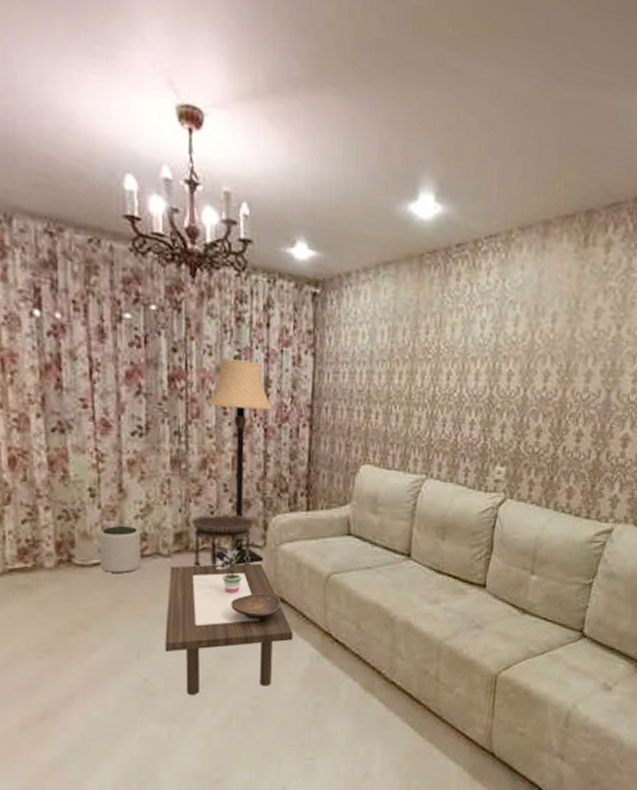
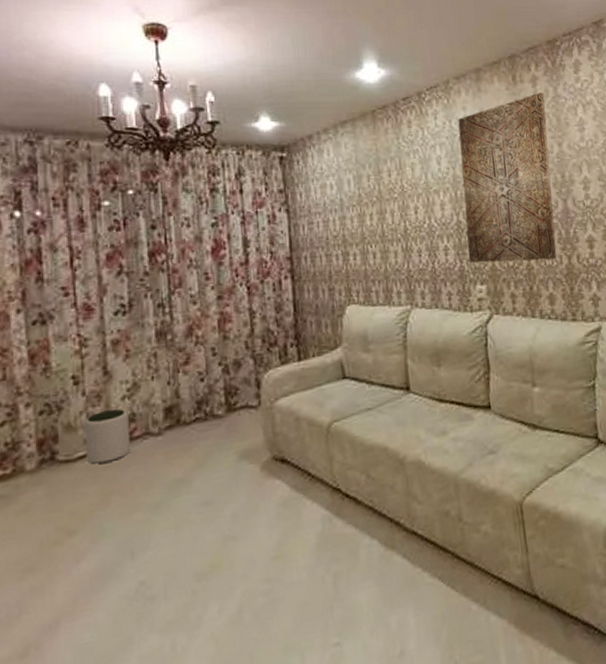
coffee table: present [165,563,293,696] -> none [160,424,301,592]
side table: present [191,513,254,567] -> none [181,377,247,441]
lamp: present [206,359,273,565] -> none [187,226,260,432]
potted plant: present [217,540,242,594] -> none [211,404,239,464]
decorative bowl: present [231,593,281,619] -> none [230,455,284,489]
wall art: none [493,261,616,453] -> present [458,93,557,263]

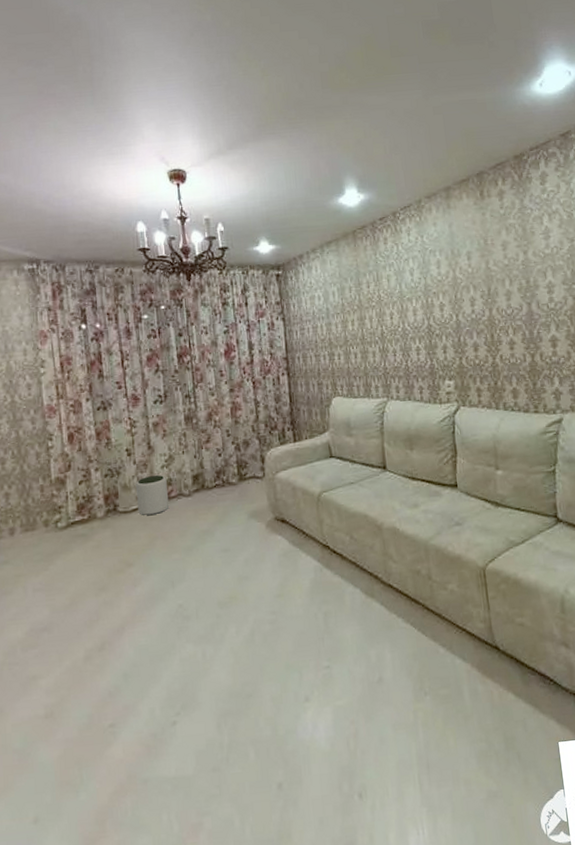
wall art: present [458,93,557,263] -> none [429,205,521,361]

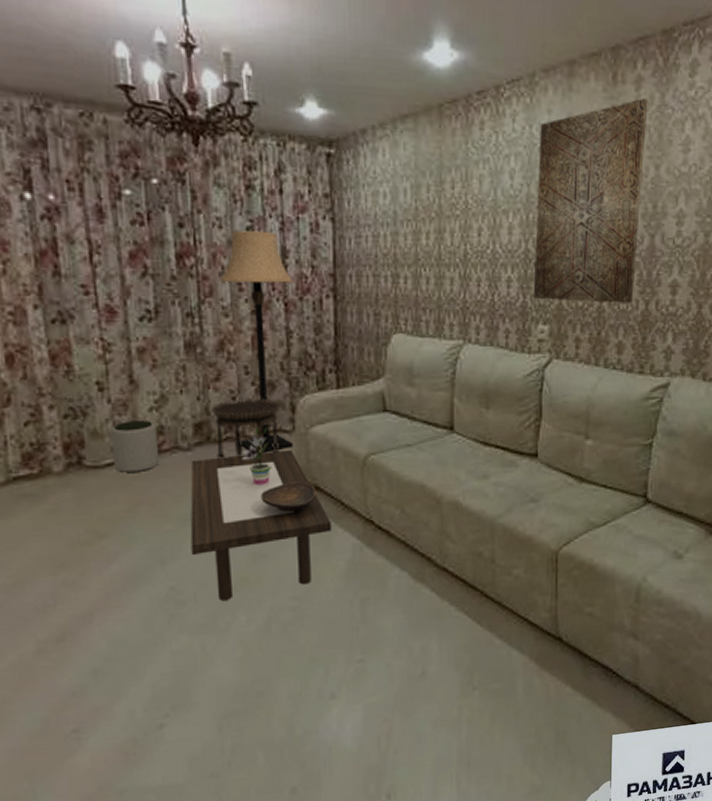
coffee table: none [191,491,297,616] -> present [190,449,332,602]
side table: none [204,453,255,501] -> present [211,398,281,459]
lamp: none [207,332,265,496] -> present [219,231,294,454]
potted plant: none [227,474,249,521] -> present [242,426,271,485]
decorative bowl: none [242,516,284,541] -> present [261,481,316,512]
wall art: none [429,205,521,361] -> present [533,99,648,303]

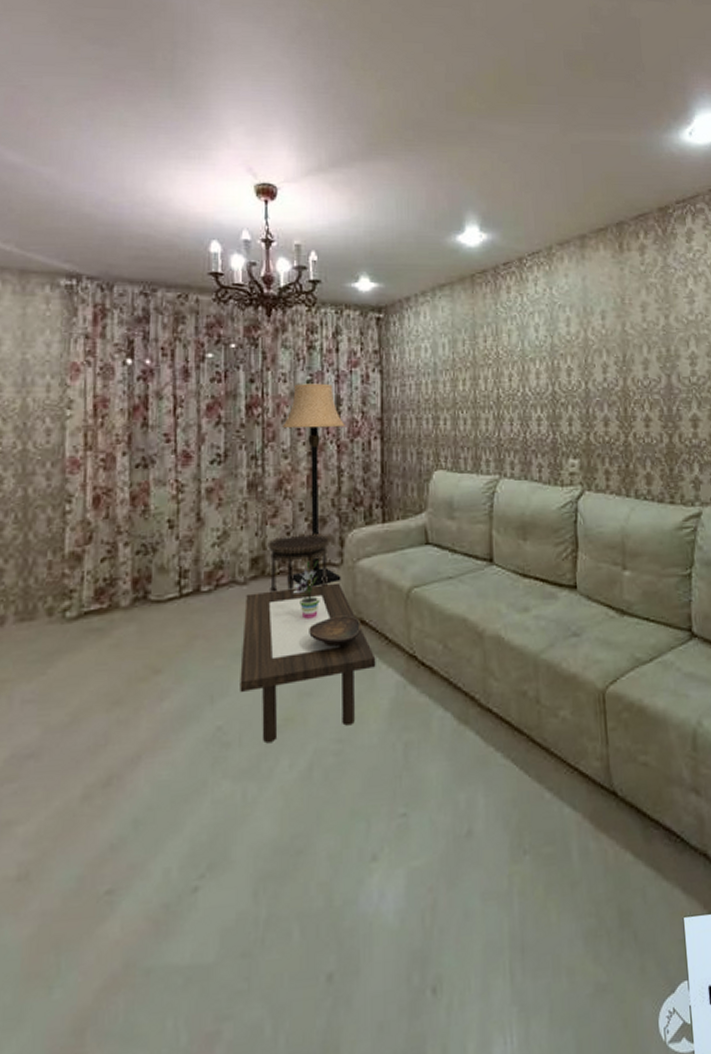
plant pot: present [110,420,160,474] -> none [175,556,218,608]
wall art: present [533,99,648,303] -> none [559,262,657,437]

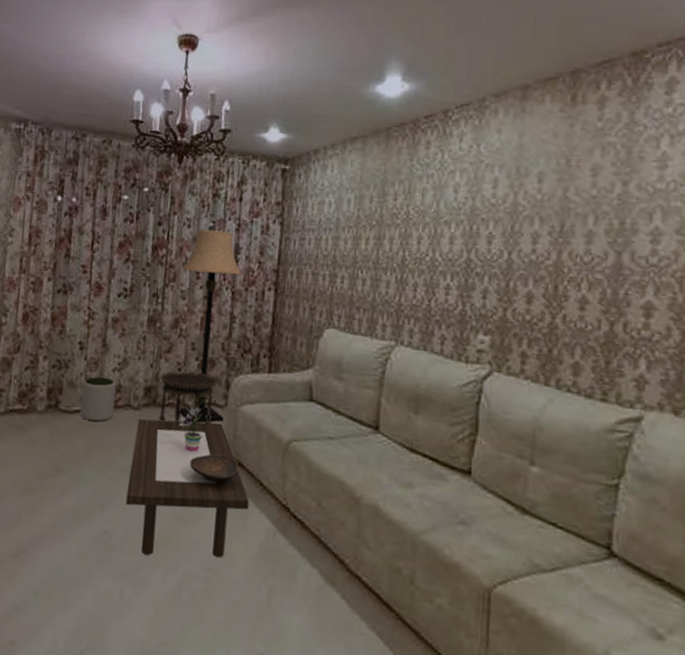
plant pot: none [175,556,218,608] -> present [80,377,116,422]

